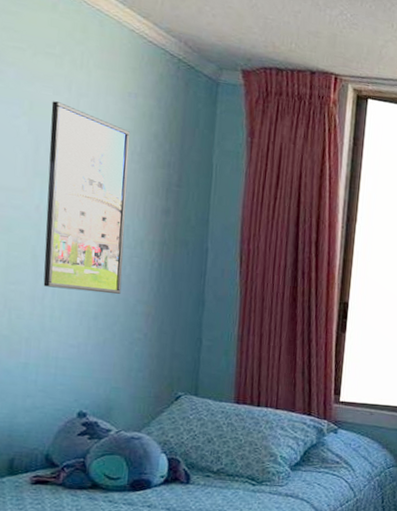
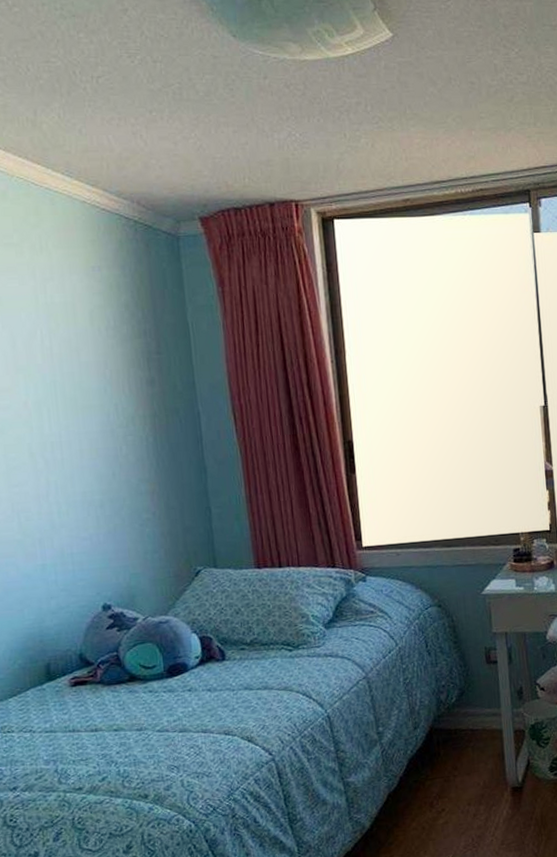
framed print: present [43,101,130,294] -> none [19,291,122,483]

